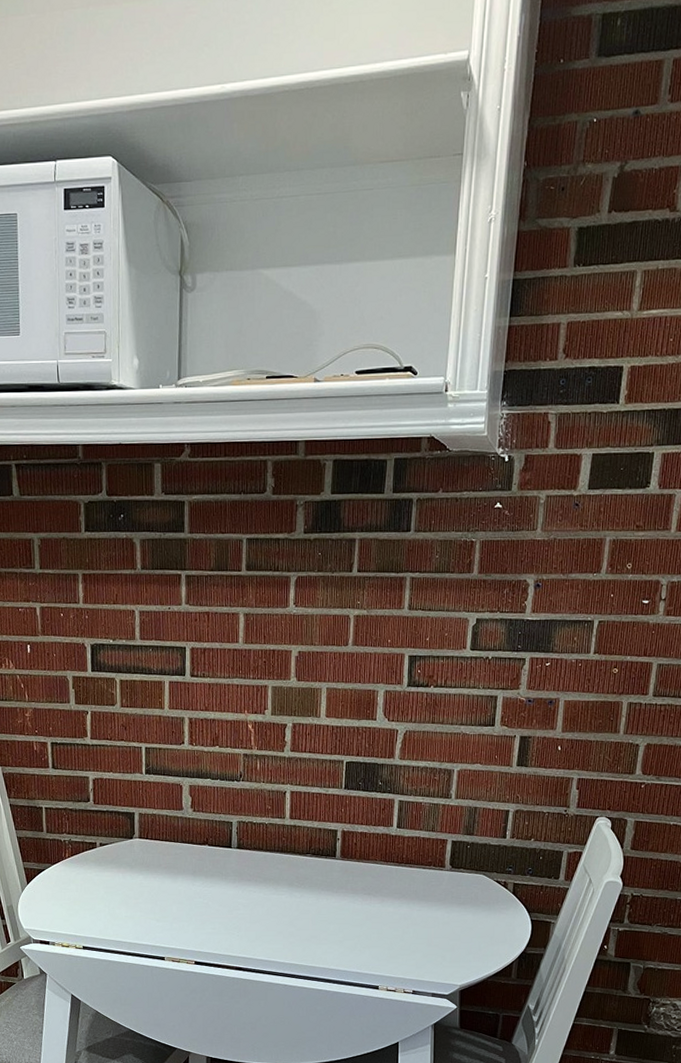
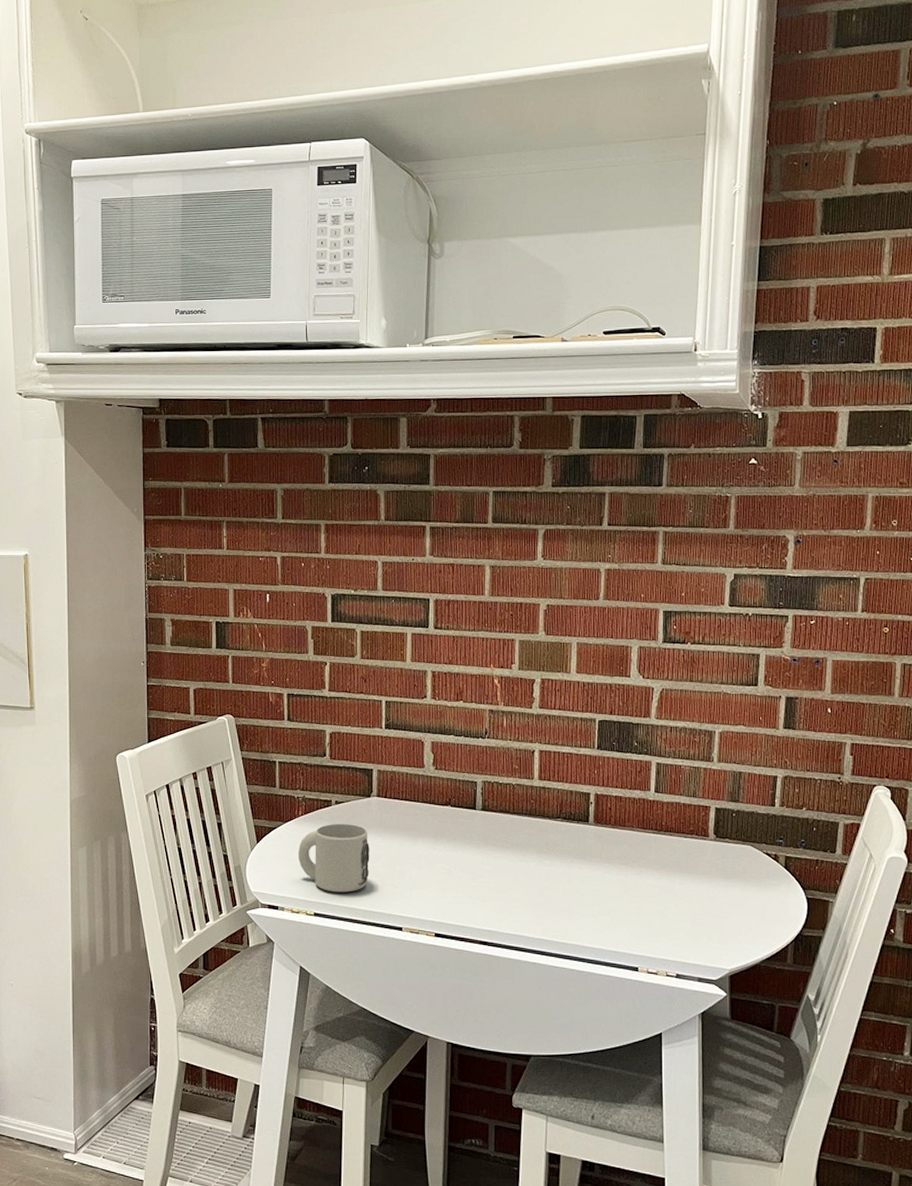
mug: none [66,864,133,927] -> present [298,824,370,892]

